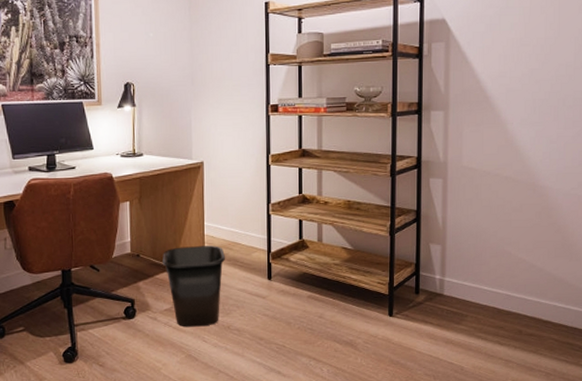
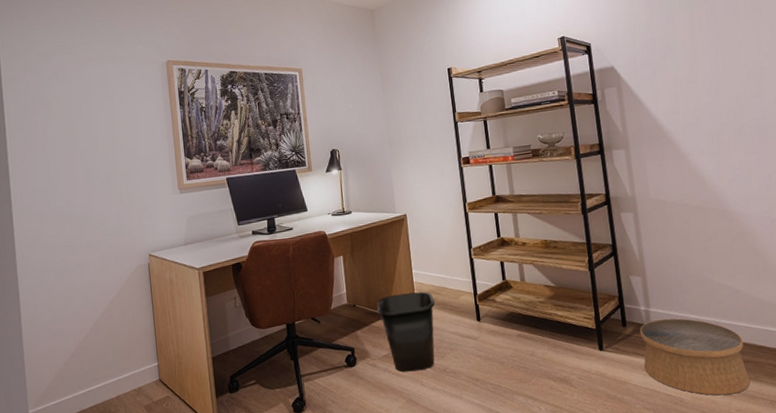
woven basket: none [431,288,530,366] -> present [639,318,750,396]

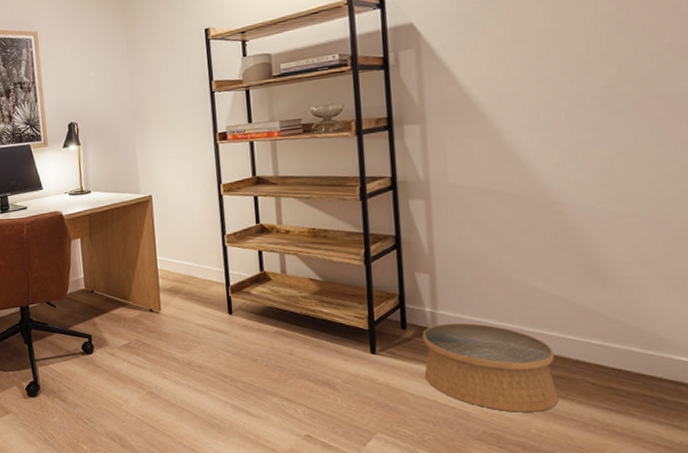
waste bin: present [376,291,435,372] -> none [116,280,181,363]

